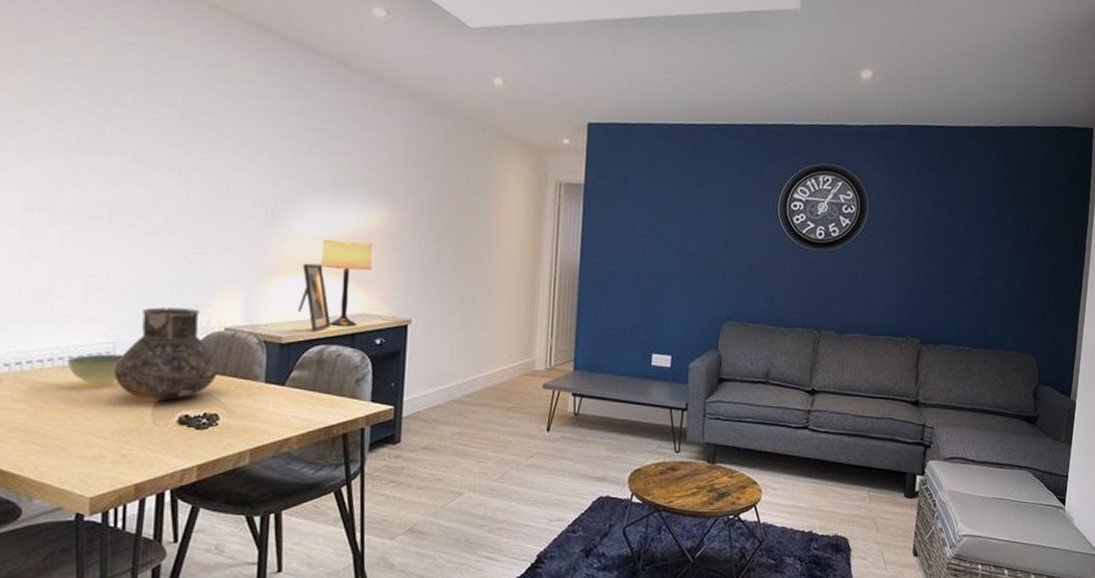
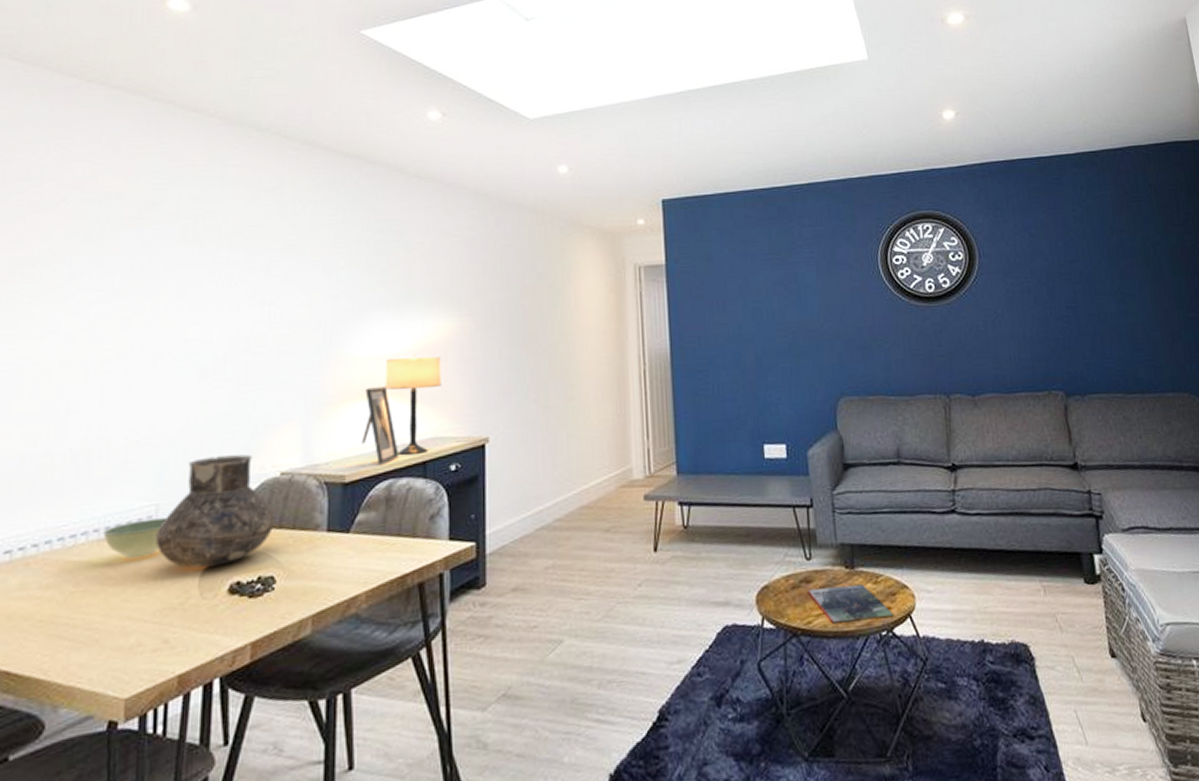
magazine: none [672,476,742,505] -> present [807,584,894,624]

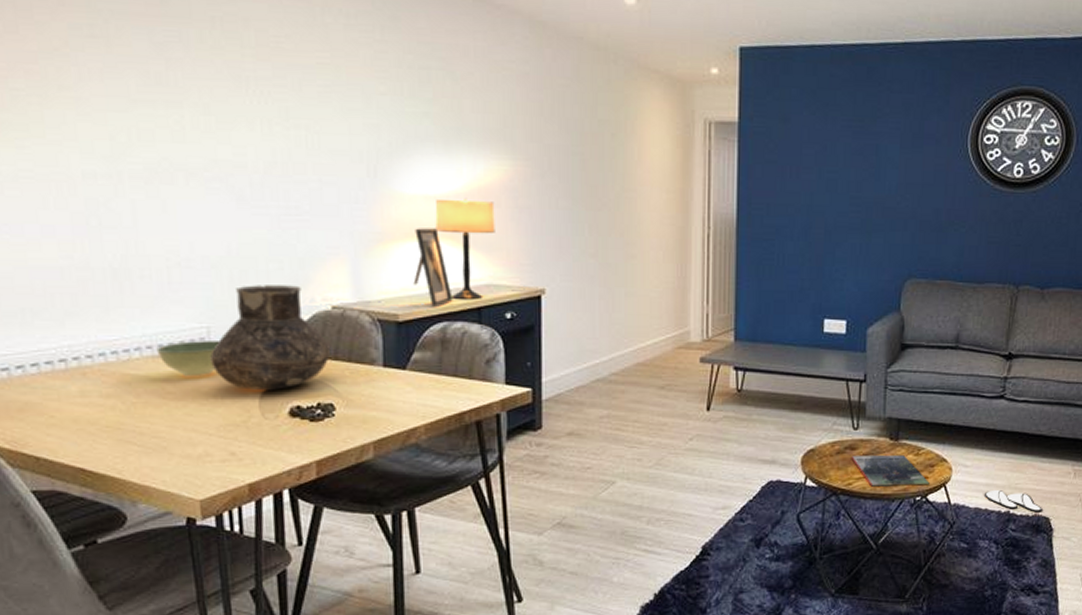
slippers: none [954,616,1018,640] -> present [985,489,1042,512]

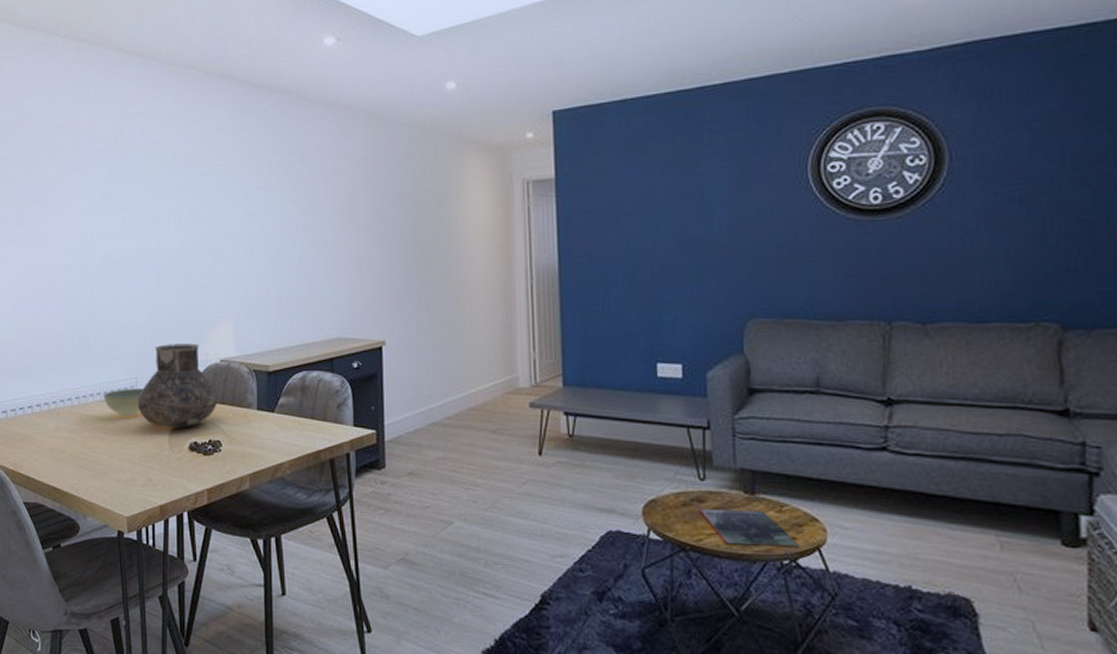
picture frame: present [413,228,453,307] -> none [280,292,311,358]
table lamp: present [435,199,495,301] -> none [296,267,344,353]
slippers: present [985,489,1042,512] -> none [874,558,959,591]

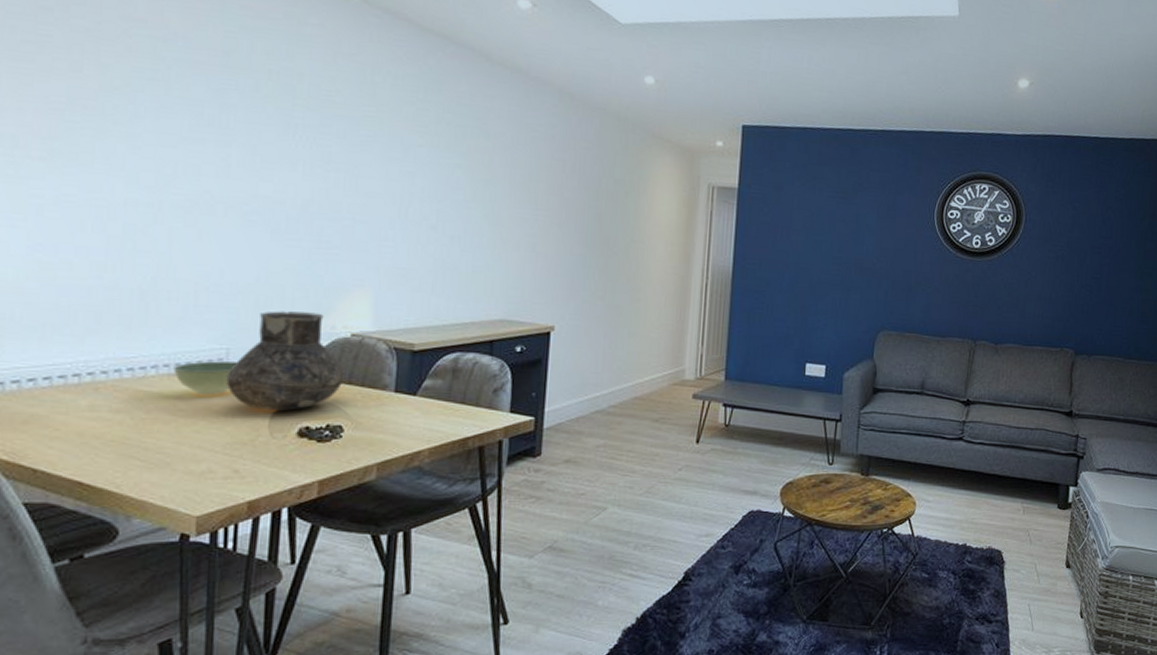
magazine: present [699,509,799,548] -> none [825,489,896,518]

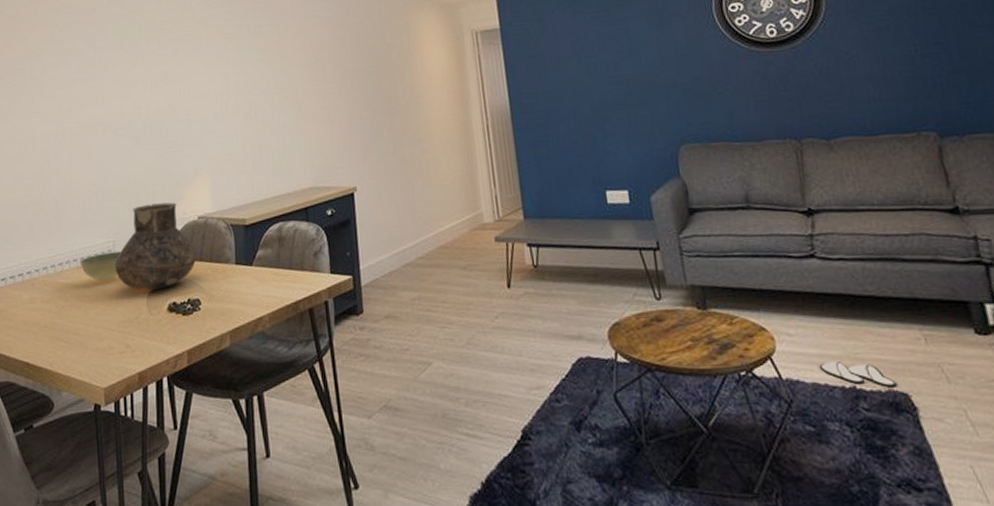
slippers: none [944,523,995,546] -> present [820,361,897,388]

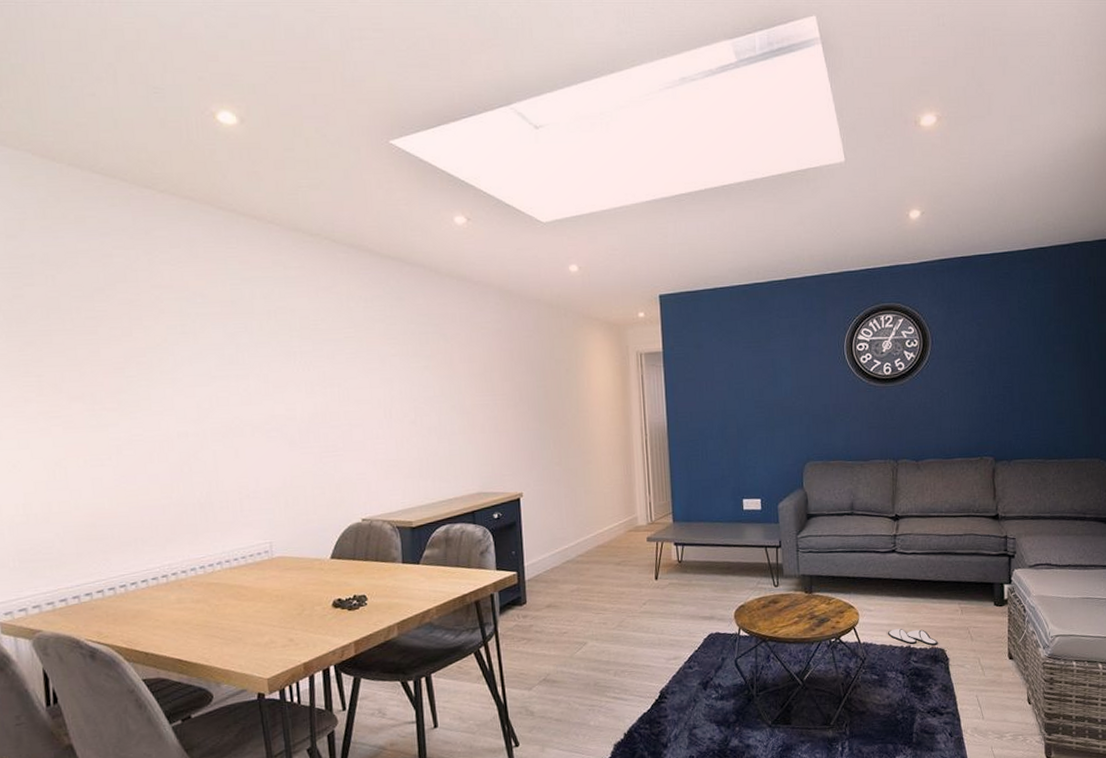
bowl: present [80,251,121,284] -> none [233,552,280,584]
vase: present [114,202,198,291] -> none [272,505,363,589]

